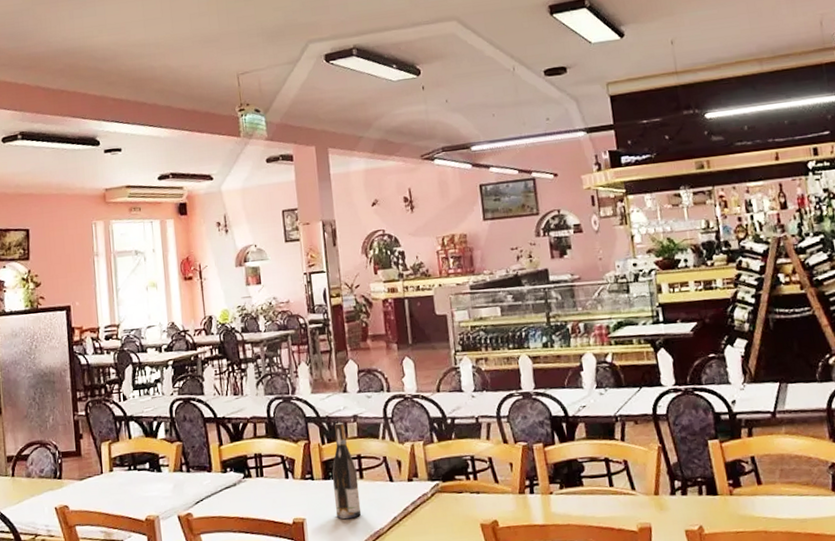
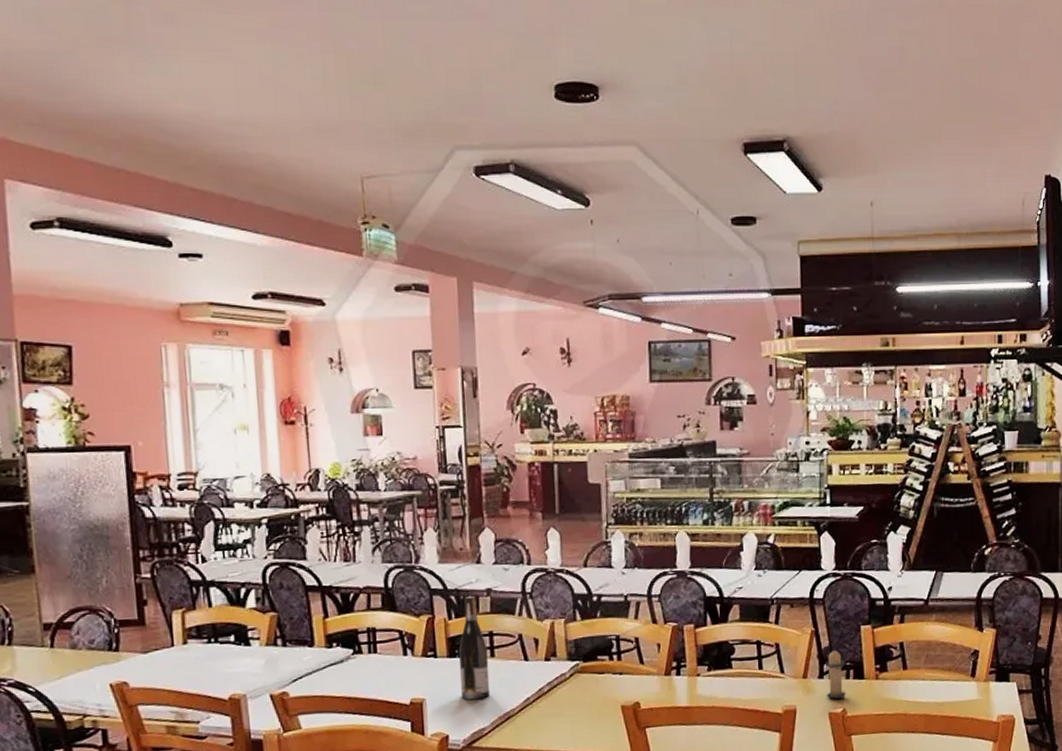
candle: none [675,462,701,516] -> present [825,647,847,699]

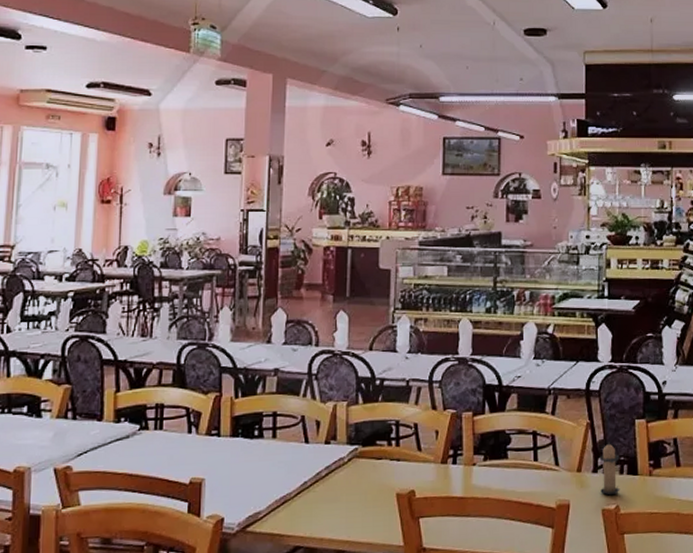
wine bottle: present [459,597,491,700] -> none [240,376,270,482]

